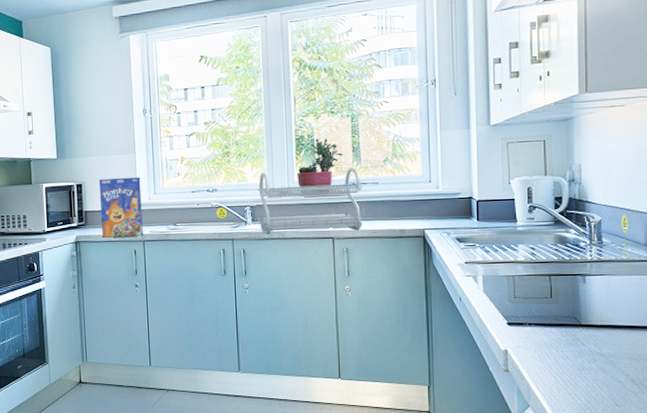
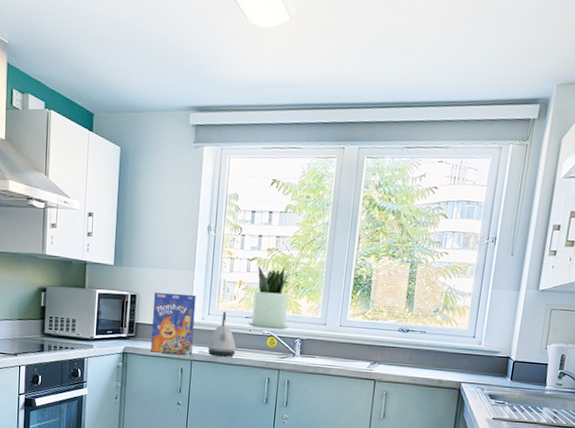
kettle: none [158,189,187,235] -> present [208,311,236,358]
planter: none [196,137,237,201] -> present [249,266,290,330]
dish rack: present [257,167,362,235] -> none [305,307,411,376]
succulent plant: present [297,137,348,197] -> none [348,280,397,340]

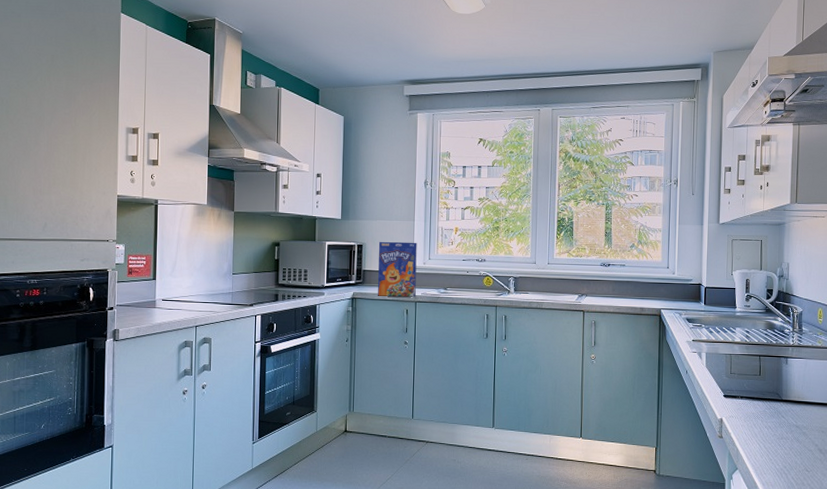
kettle: present [208,311,236,358] -> none [430,256,456,298]
planter: present [249,266,290,330] -> none [466,213,503,269]

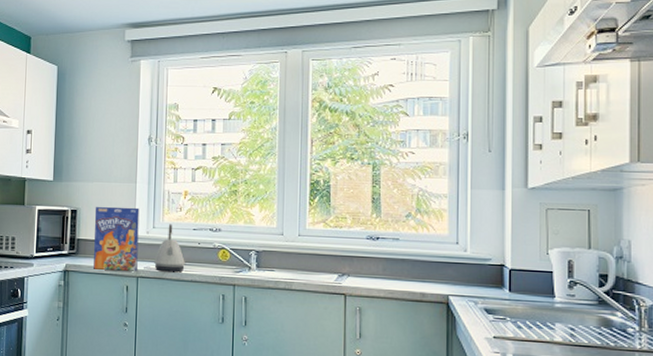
kettle: none [430,256,456,298] -> present [154,224,185,274]

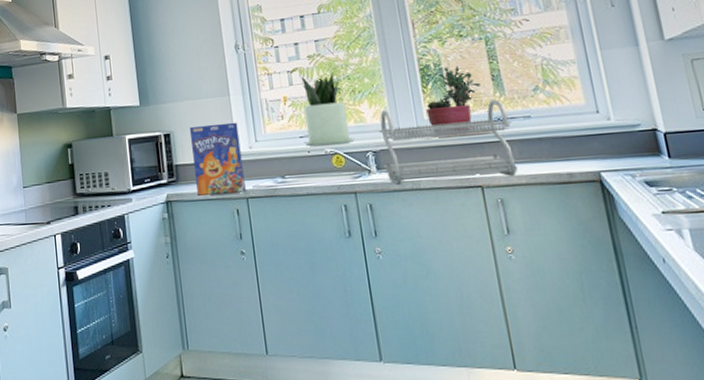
kettle: present [154,224,185,274] -> none [262,135,298,190]
planter: none [197,174,242,241] -> present [301,72,355,147]
dish rack: none [262,216,381,289] -> present [379,99,518,186]
succulent plant: none [309,185,364,249] -> present [426,65,493,138]

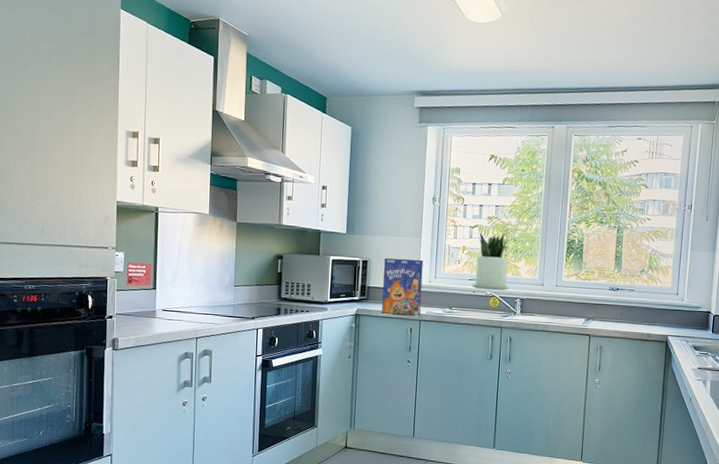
dish rack: present [379,99,518,186] -> none [525,269,620,331]
succulent plant: present [426,65,493,138] -> none [563,244,607,298]

